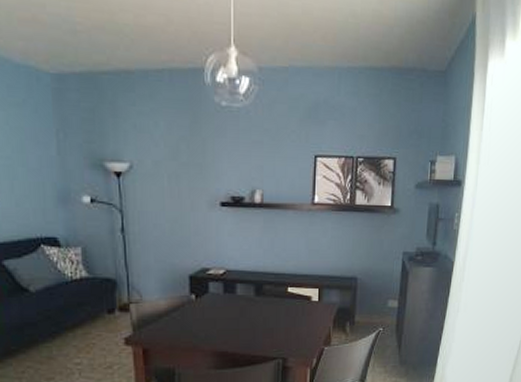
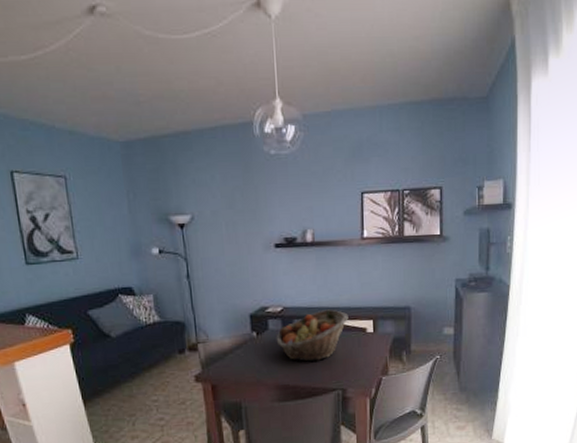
fruit basket: none [216,275,294,328] -> present [276,309,349,362]

